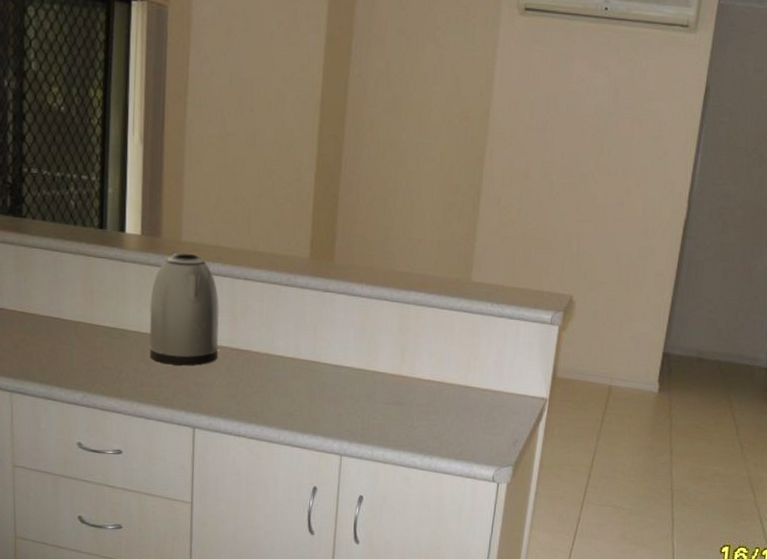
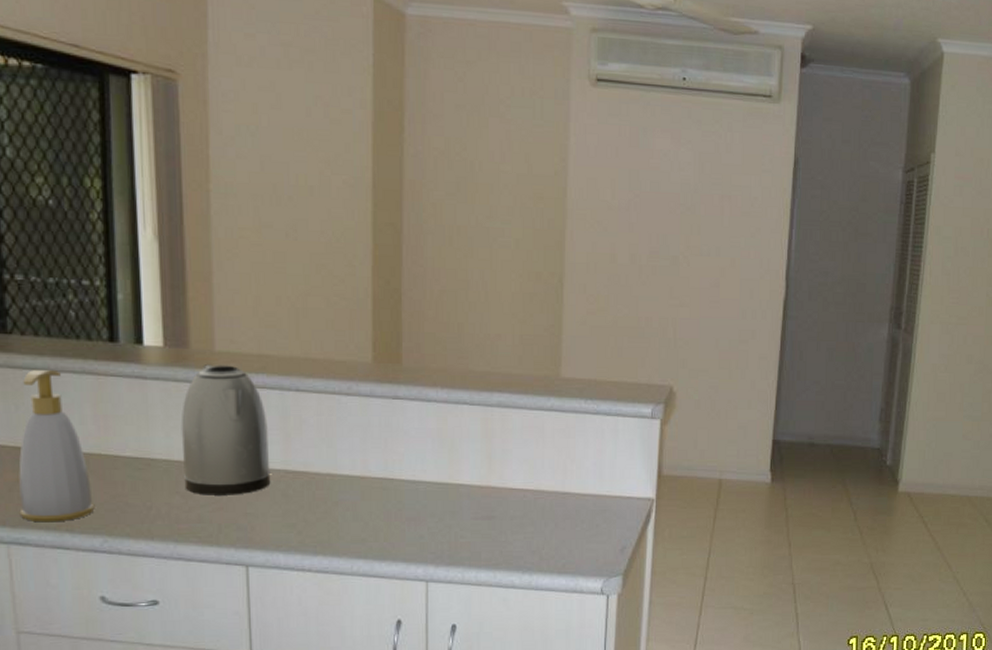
soap bottle: none [21,249,79,377] -> present [18,370,95,523]

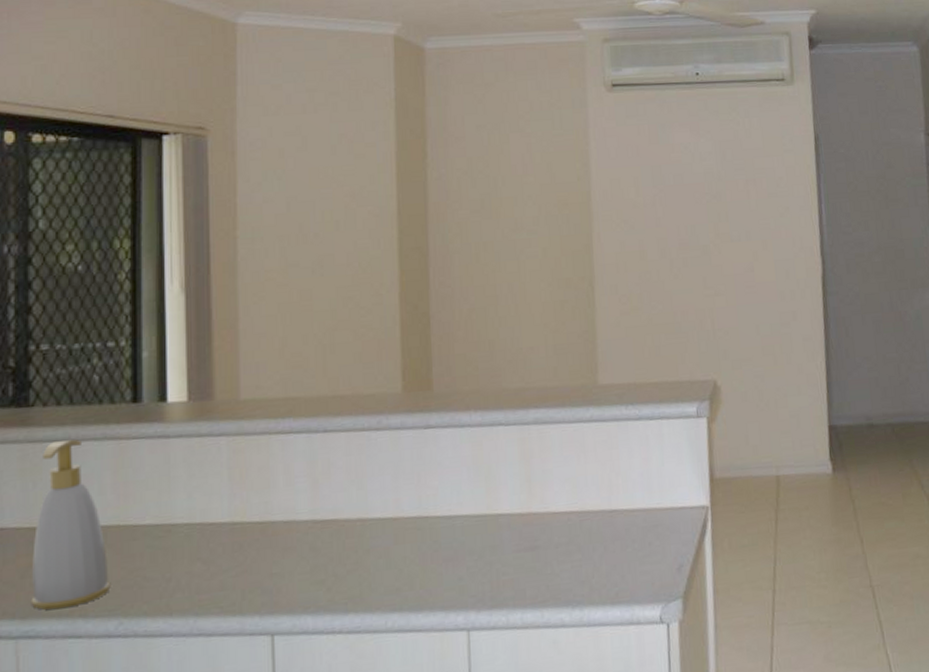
kettle: present [181,364,271,495] -> none [204,412,298,559]

